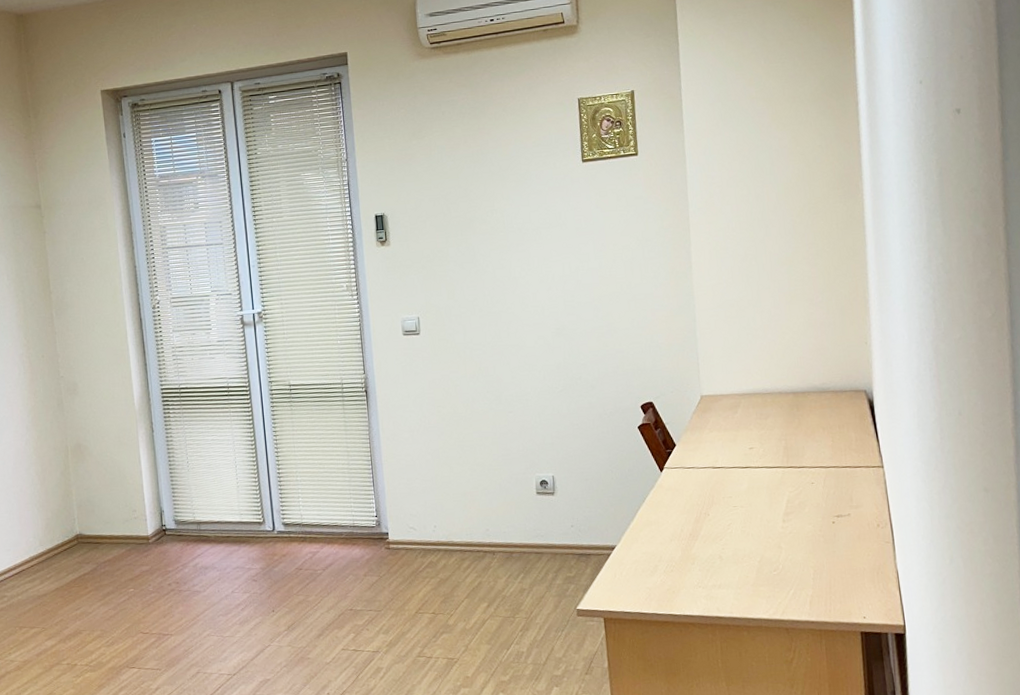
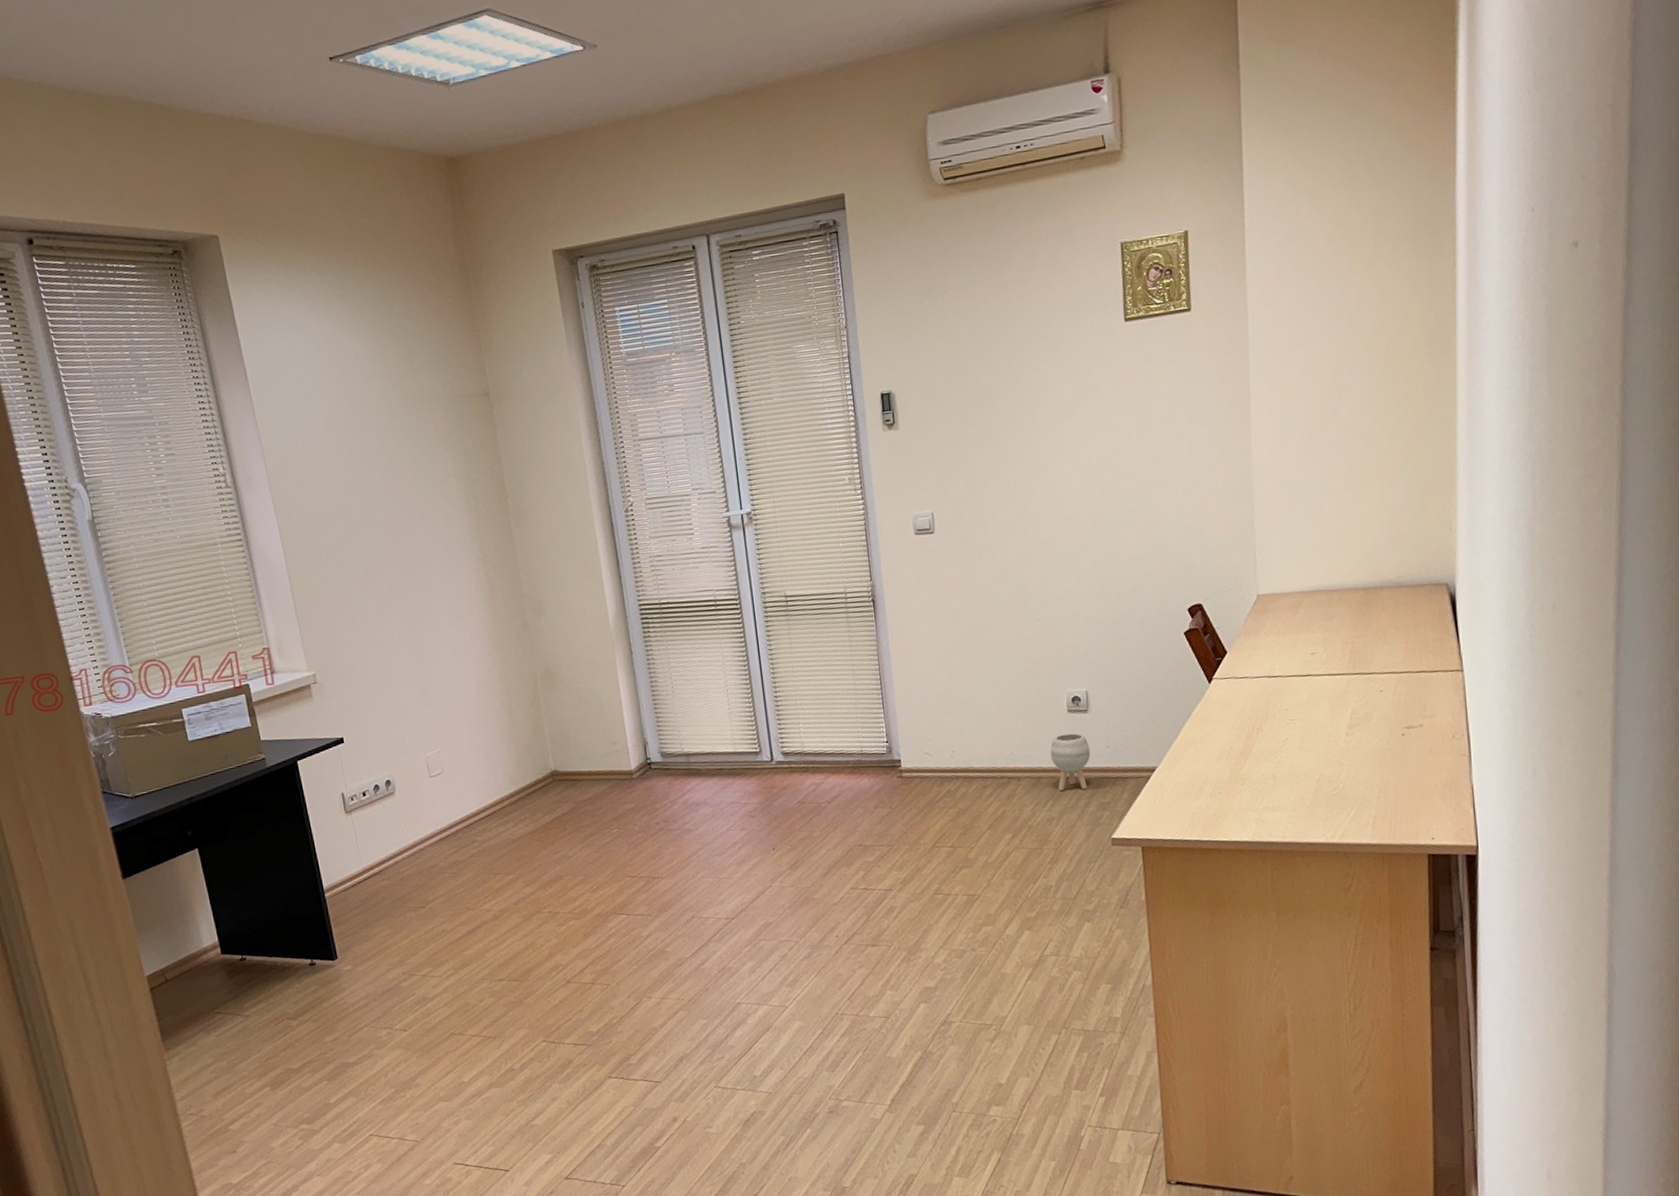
planter: none [521,513,557,565] -> present [1050,733,1091,792]

